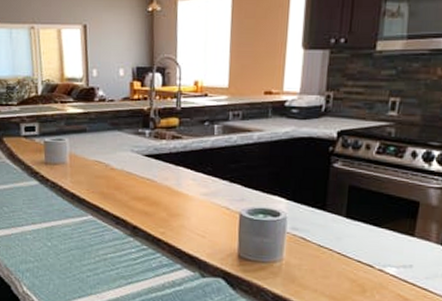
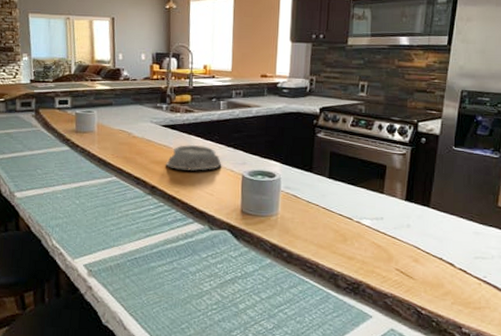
mortar: none [149,177,216,209] -> present [166,144,222,171]

